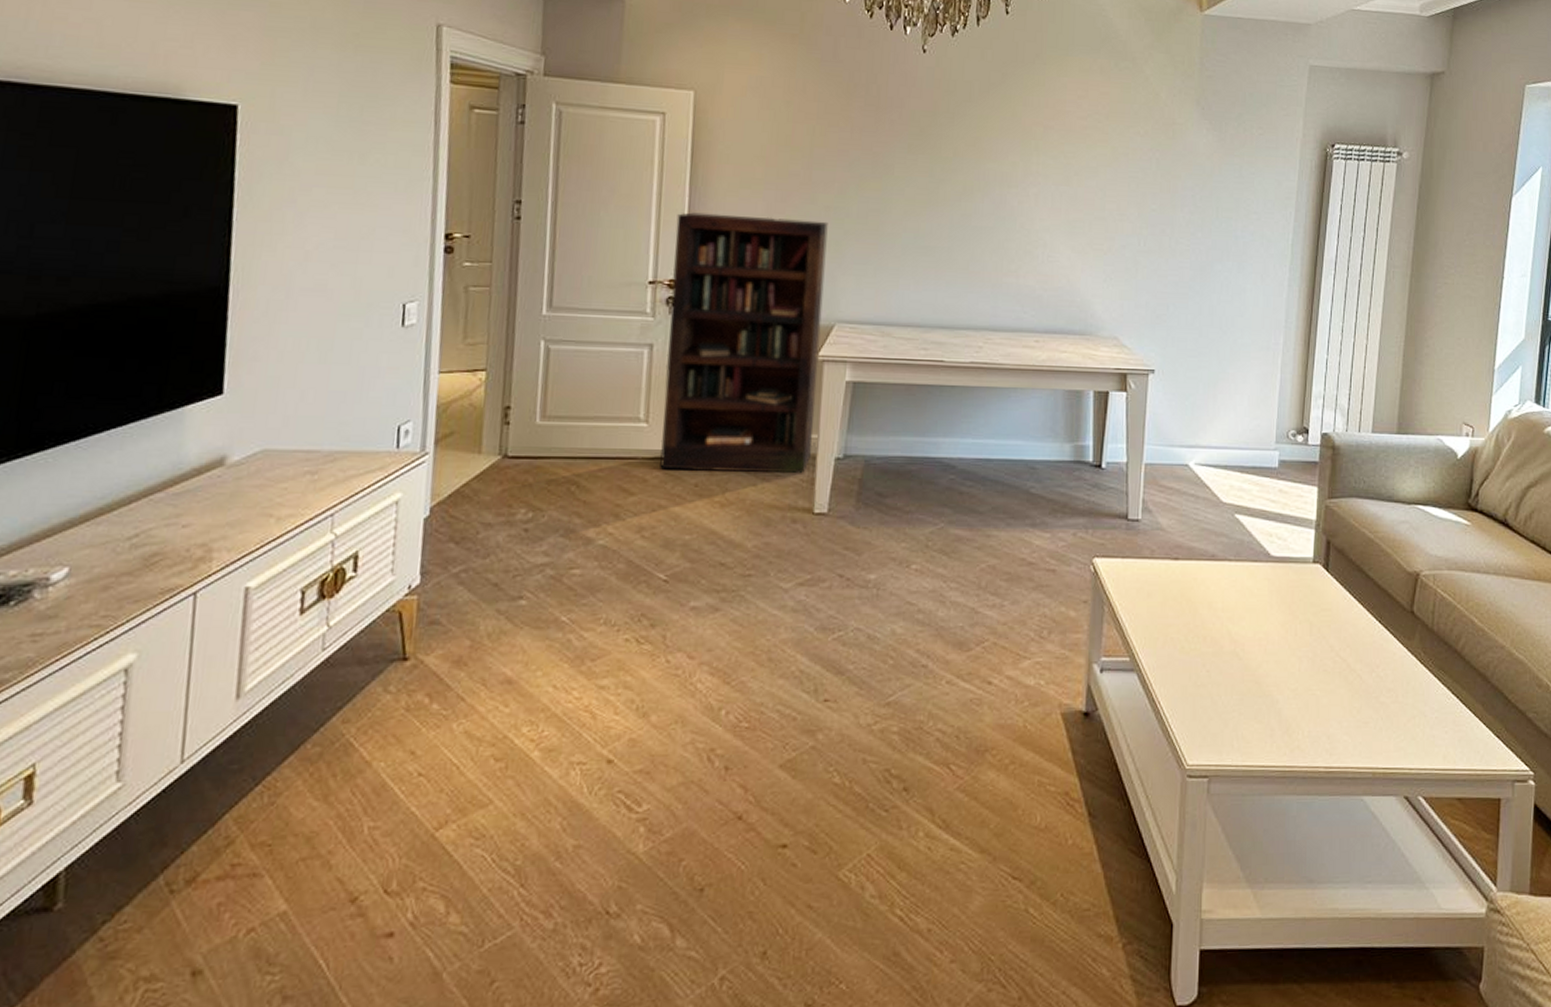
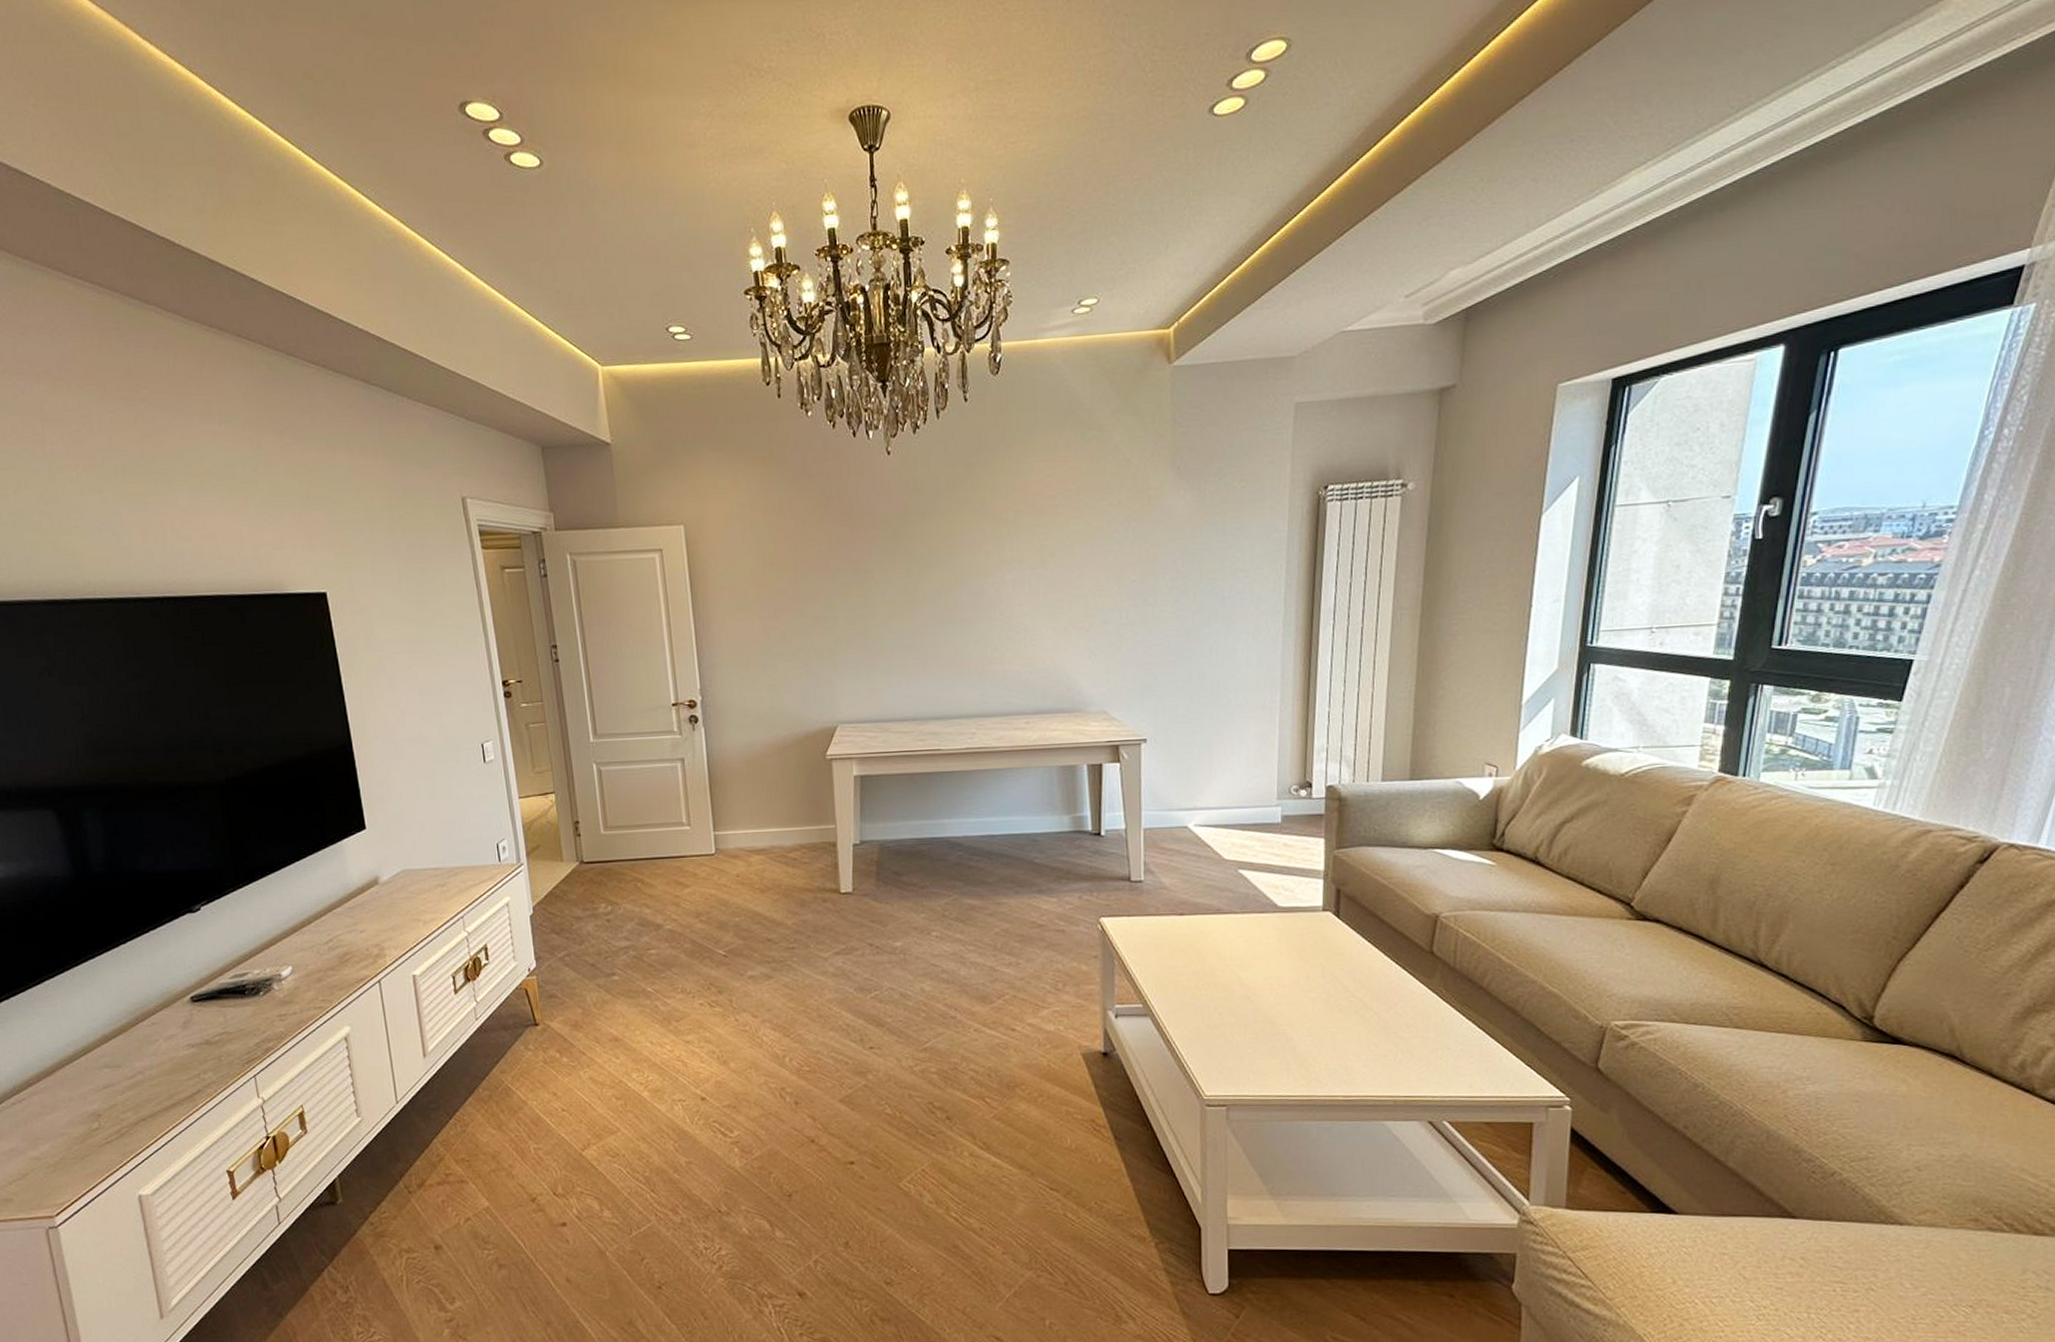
bookcase: present [659,212,828,474] -> none [686,631,832,865]

